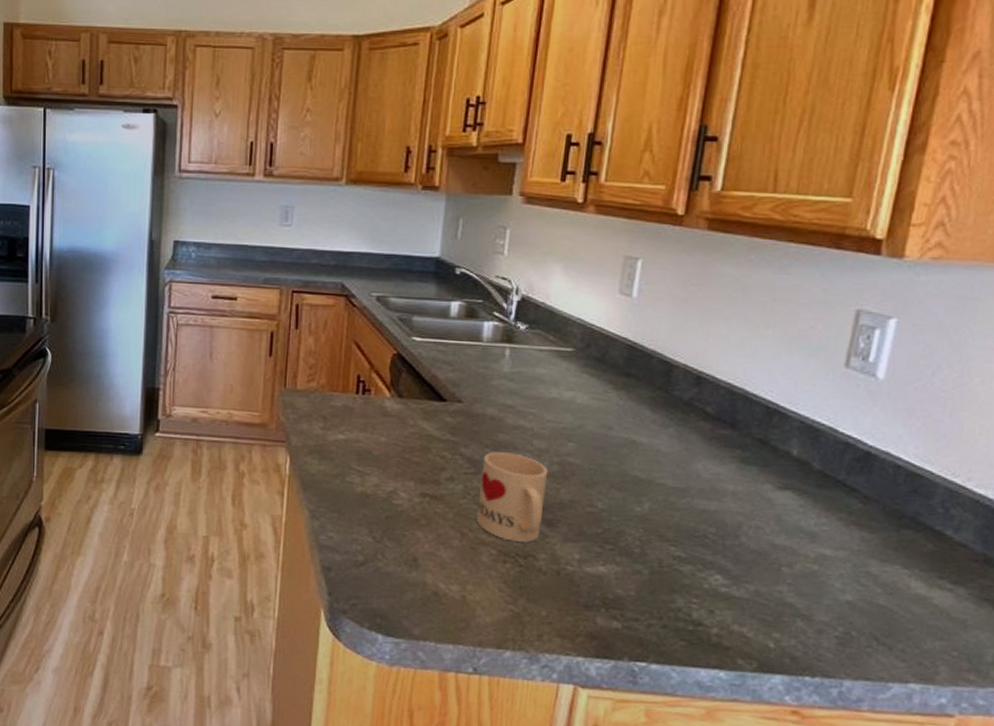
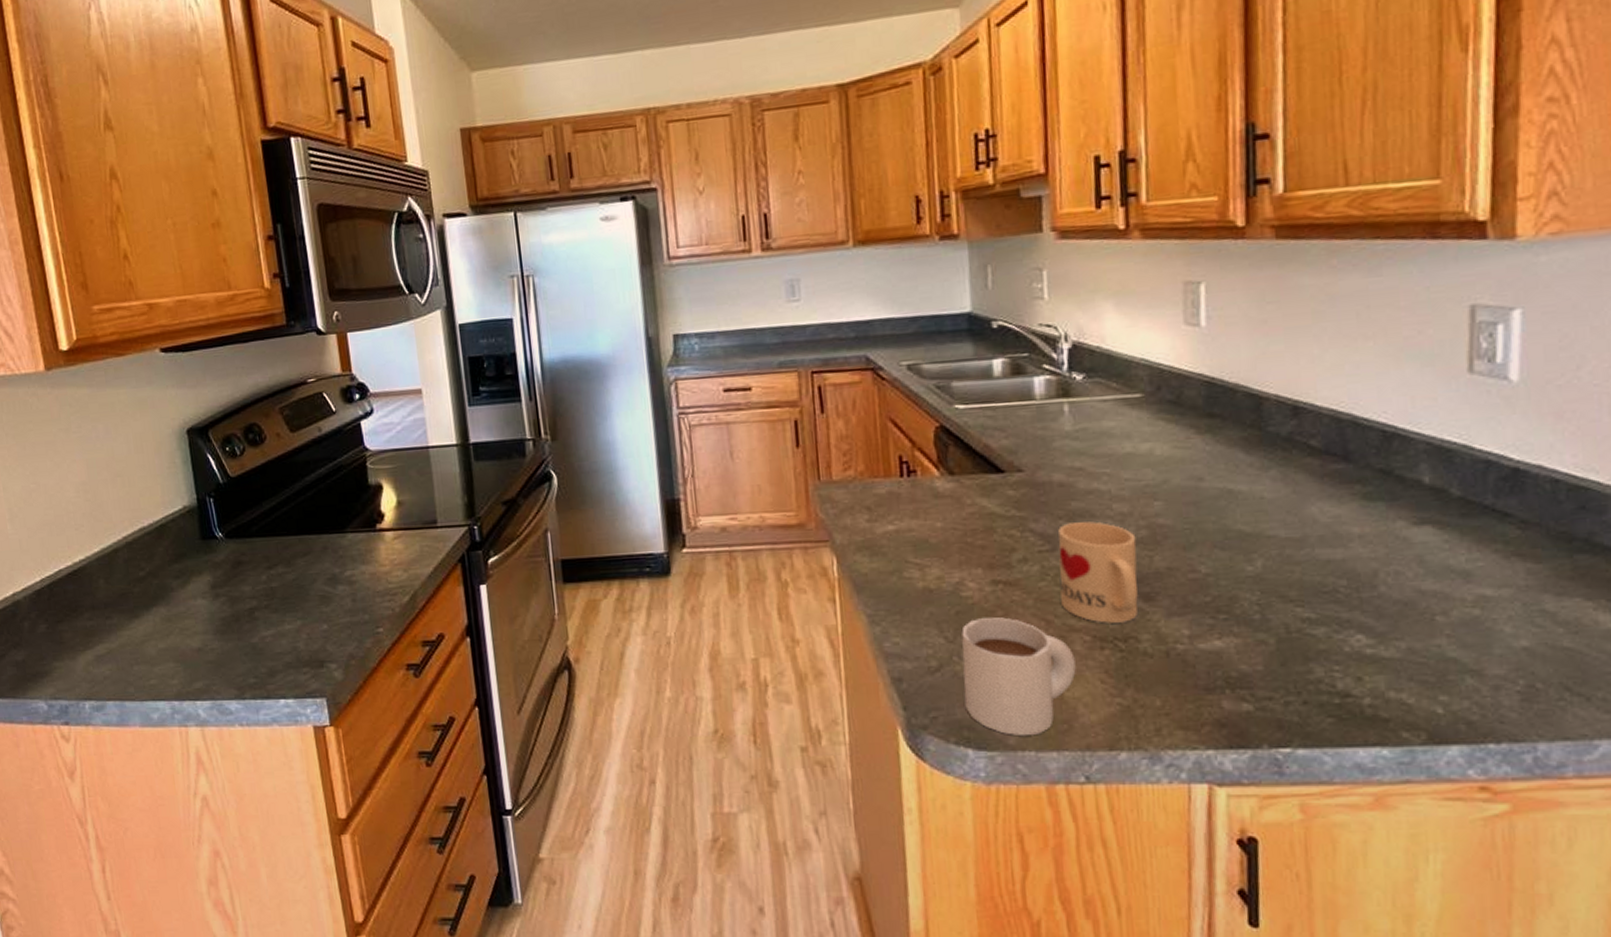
mug: none [381,523,481,629] -> present [961,617,1076,737]

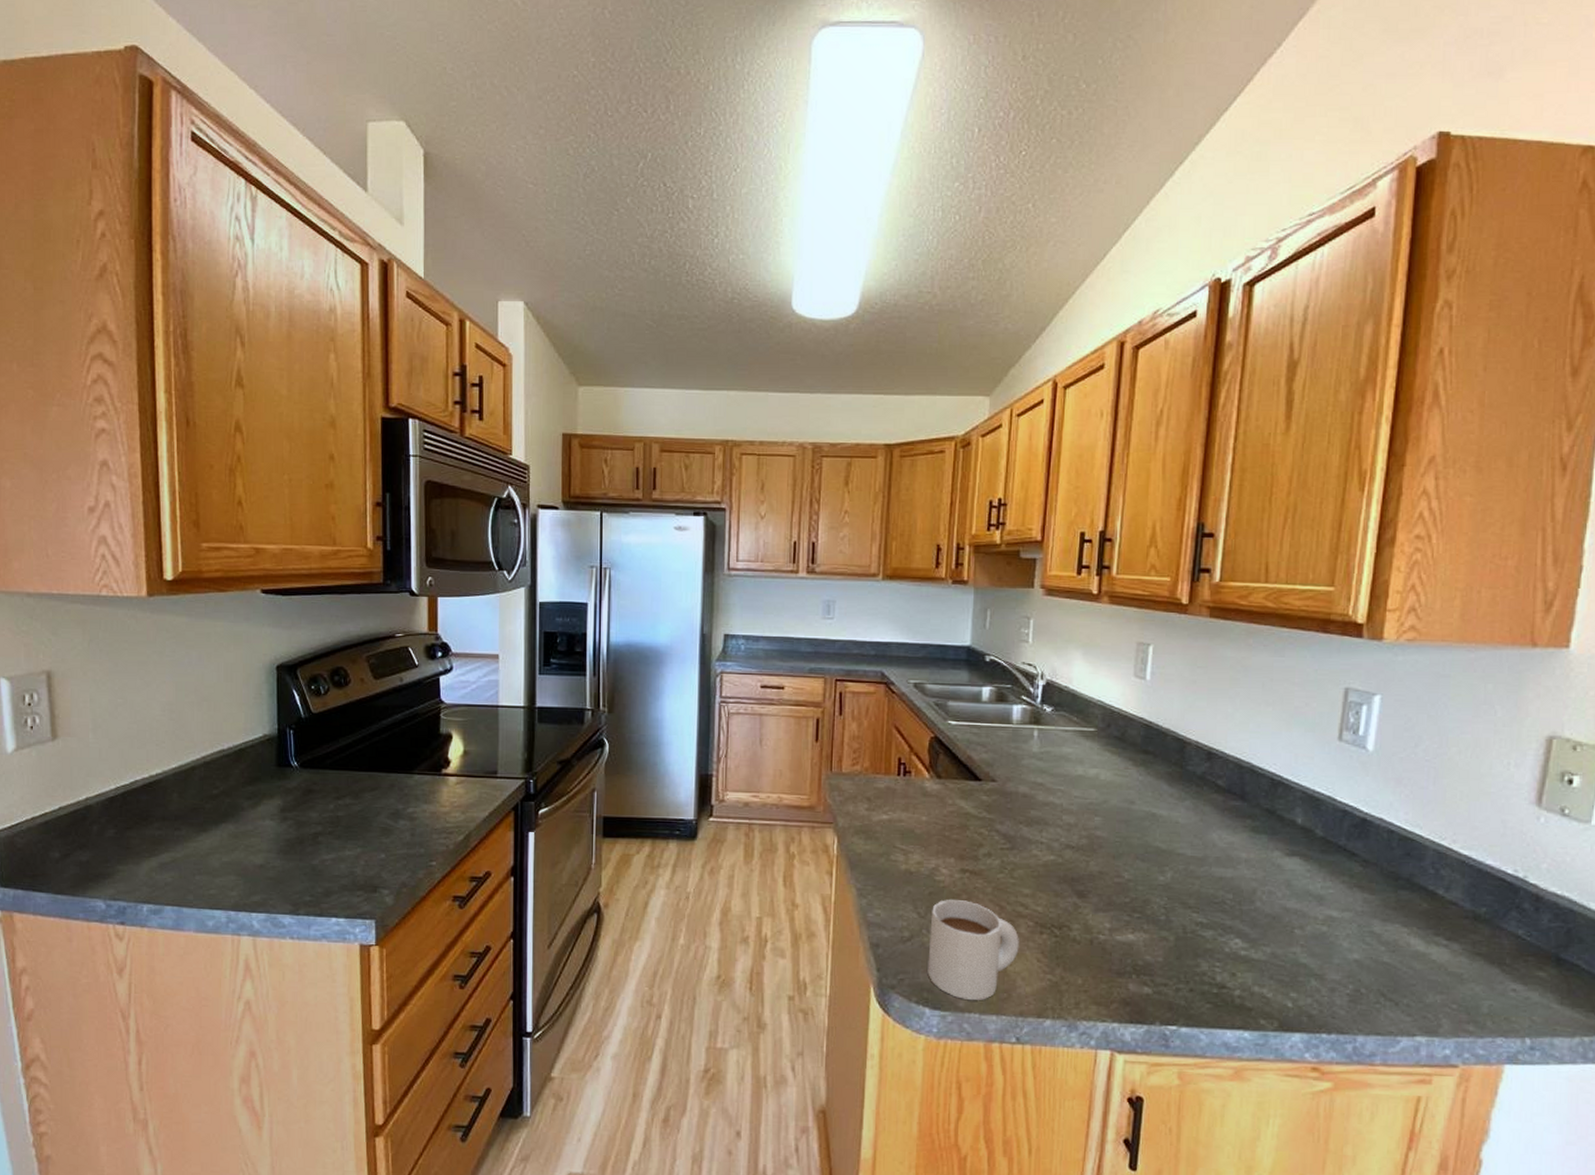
mug: present [1058,521,1138,624] -> none [1014,828,1078,914]

